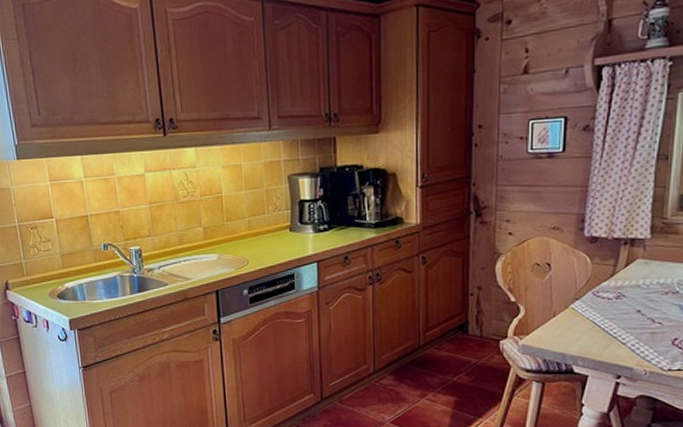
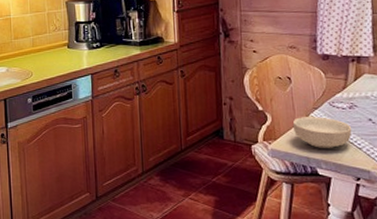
cereal bowl: none [548,308,617,343] -> present [292,117,352,148]

